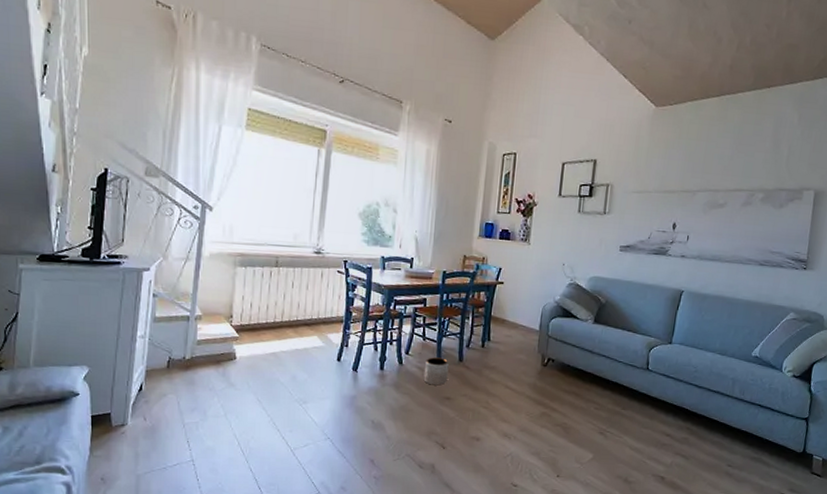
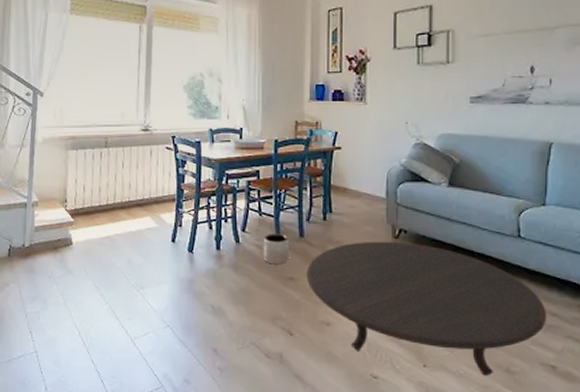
table: none [461,367,663,485] -> present [306,241,548,376]

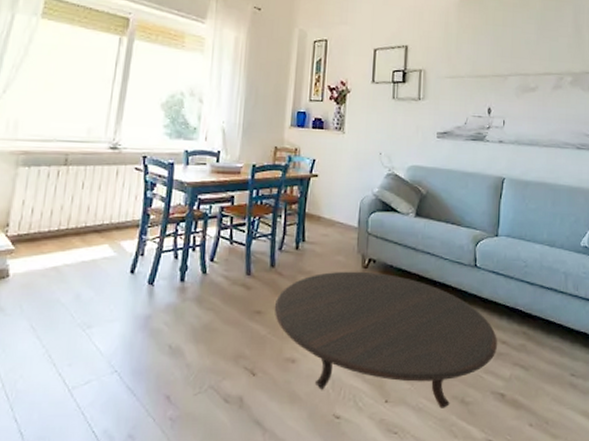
planter: present [263,234,289,265] -> none [230,263,260,297]

